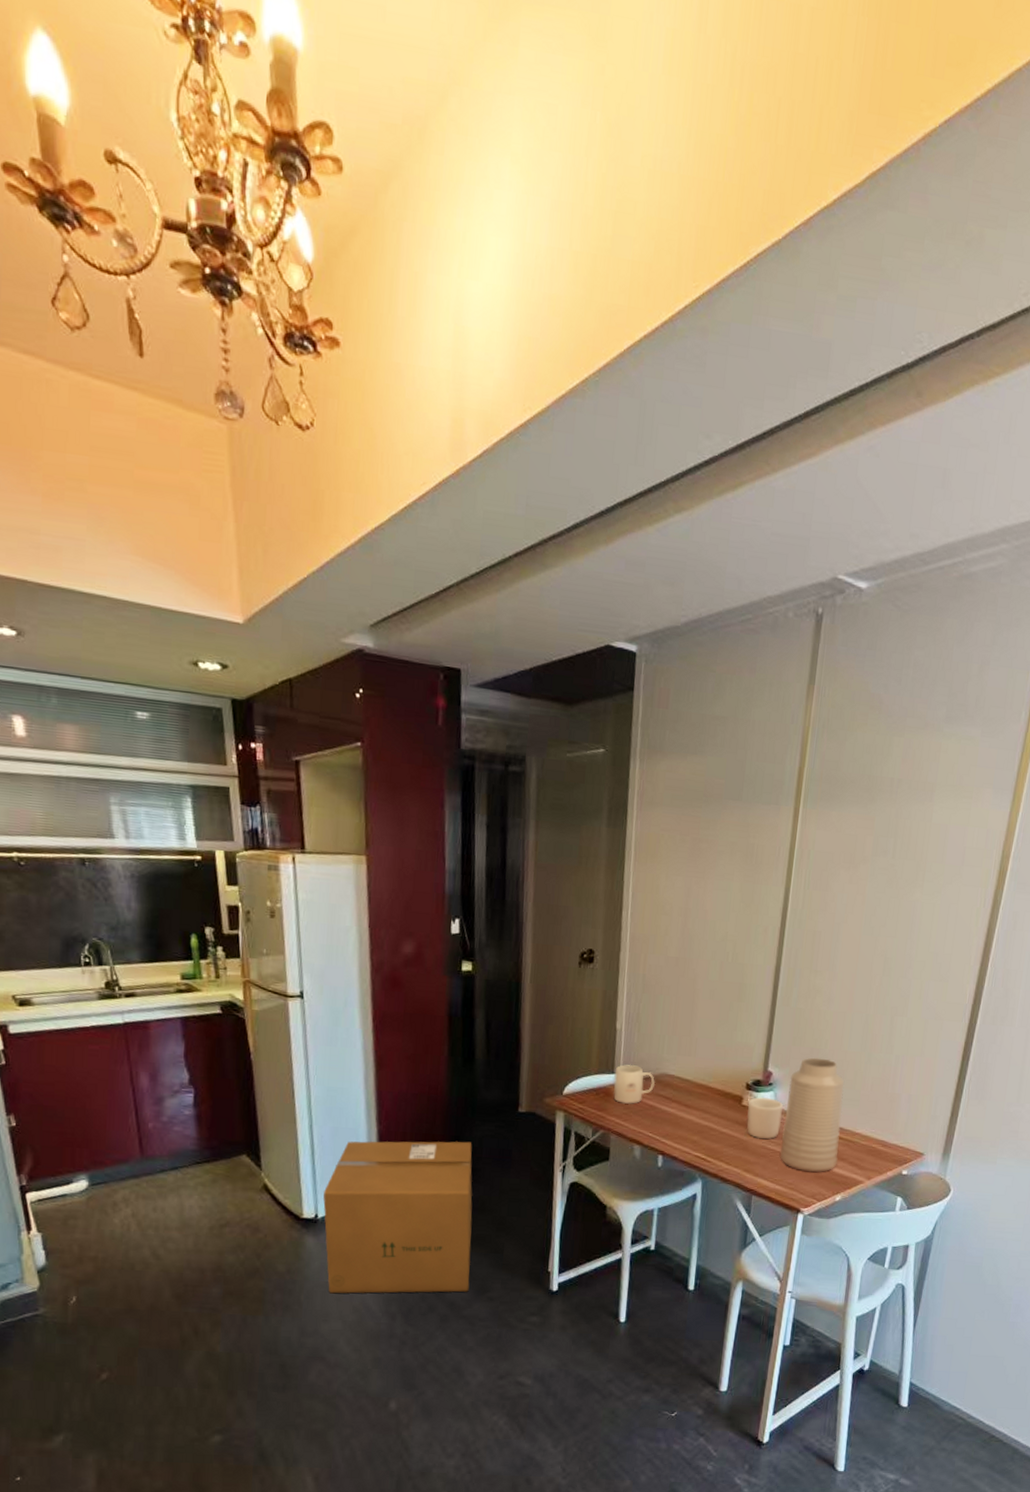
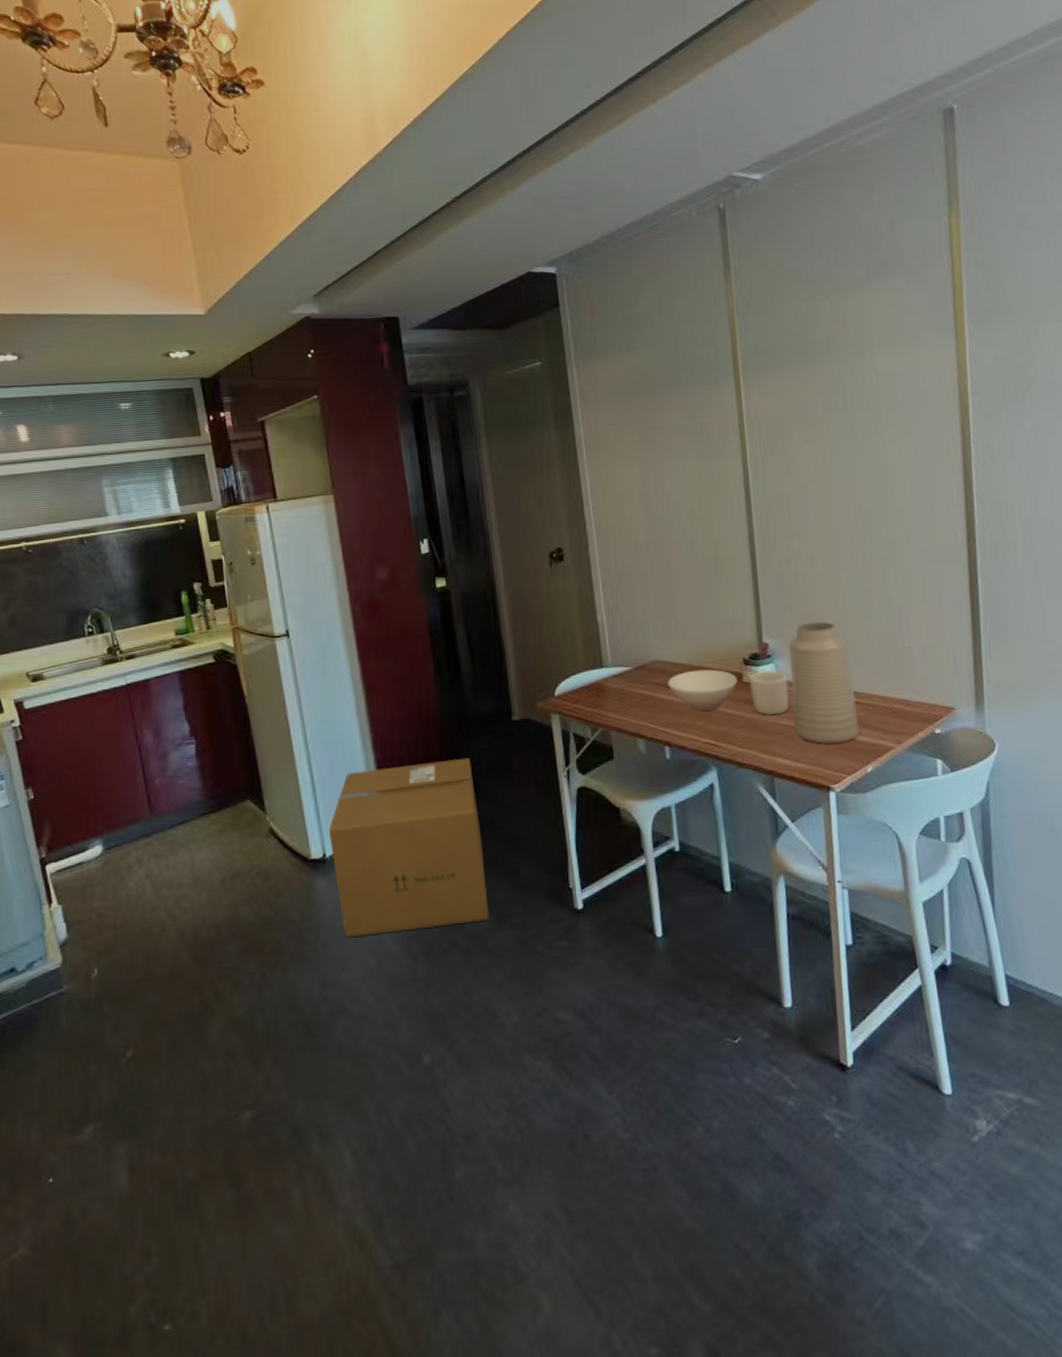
mug: present [613,1065,656,1104] -> none [603,656,648,697]
bowl: none [672,1088,737,1127] -> present [668,669,738,711]

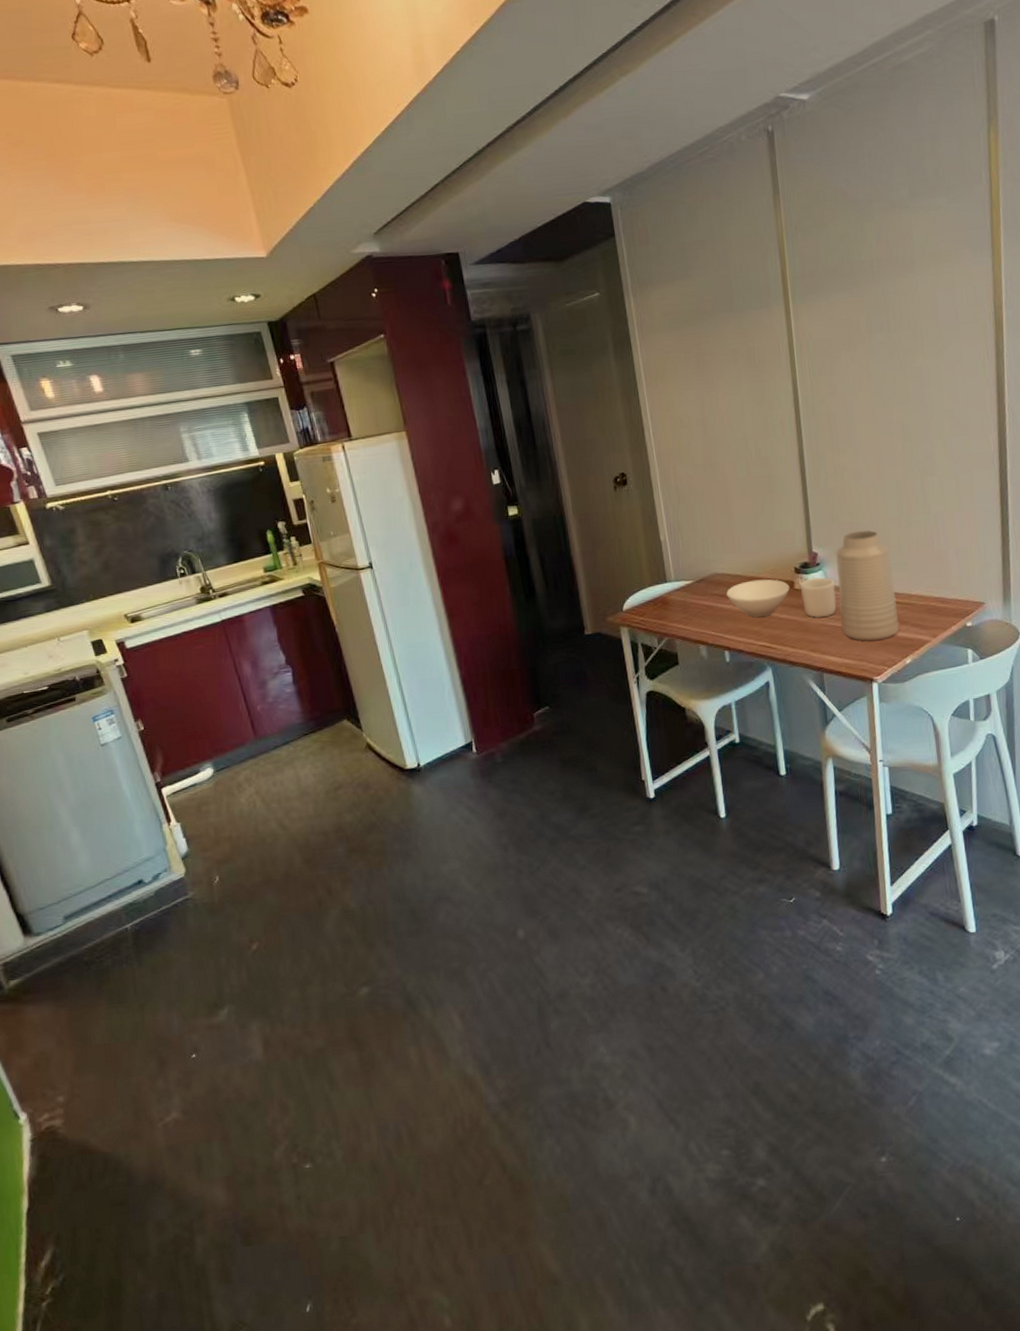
box: present [329,757,489,938] -> none [422,670,571,836]

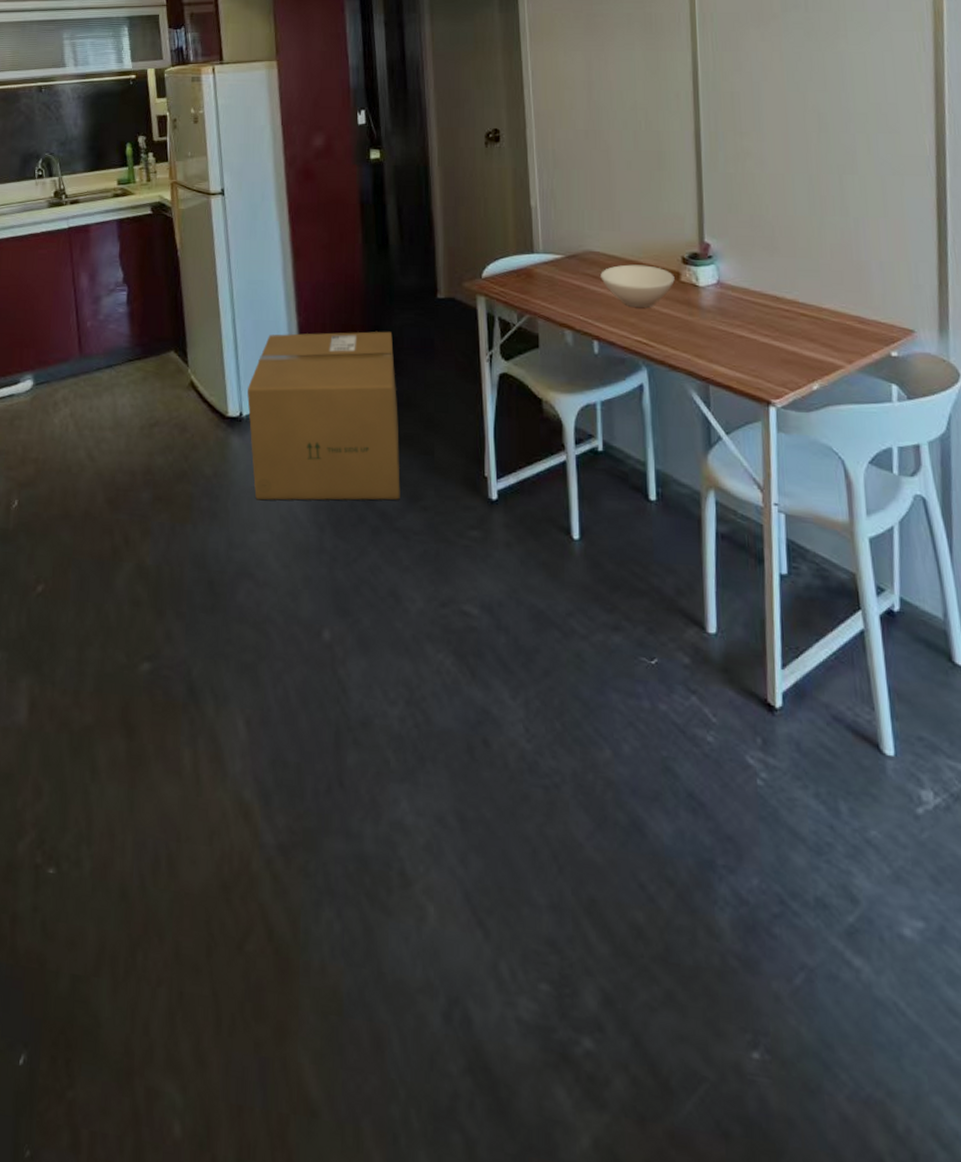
box: none [422,670,571,836] -> present [247,331,400,501]
mug: present [800,577,837,617] -> none [687,272,730,318]
vase: present [836,529,900,642] -> none [732,225,807,357]

